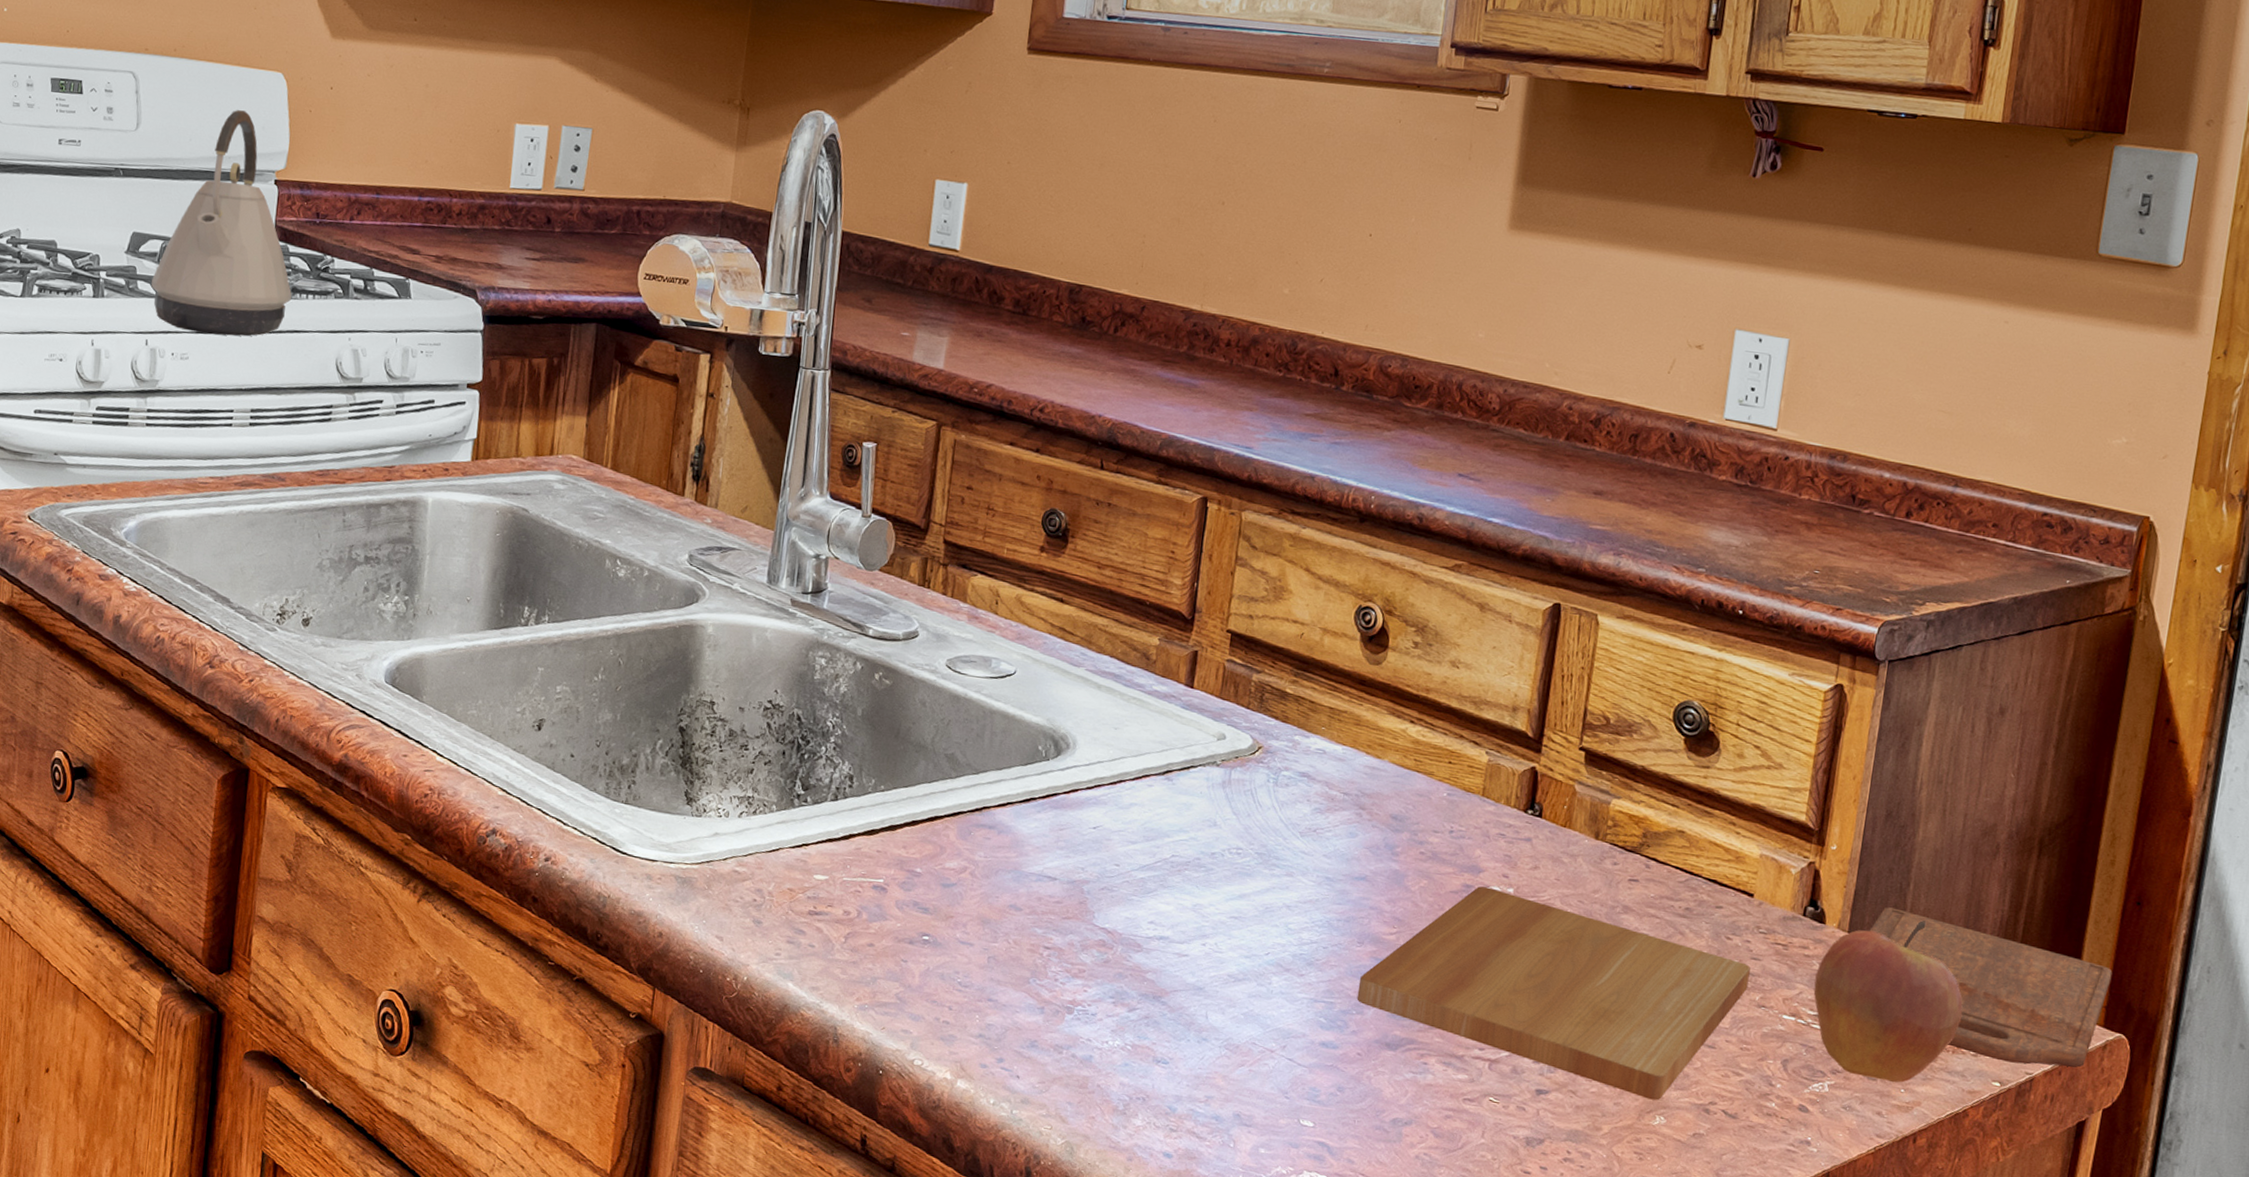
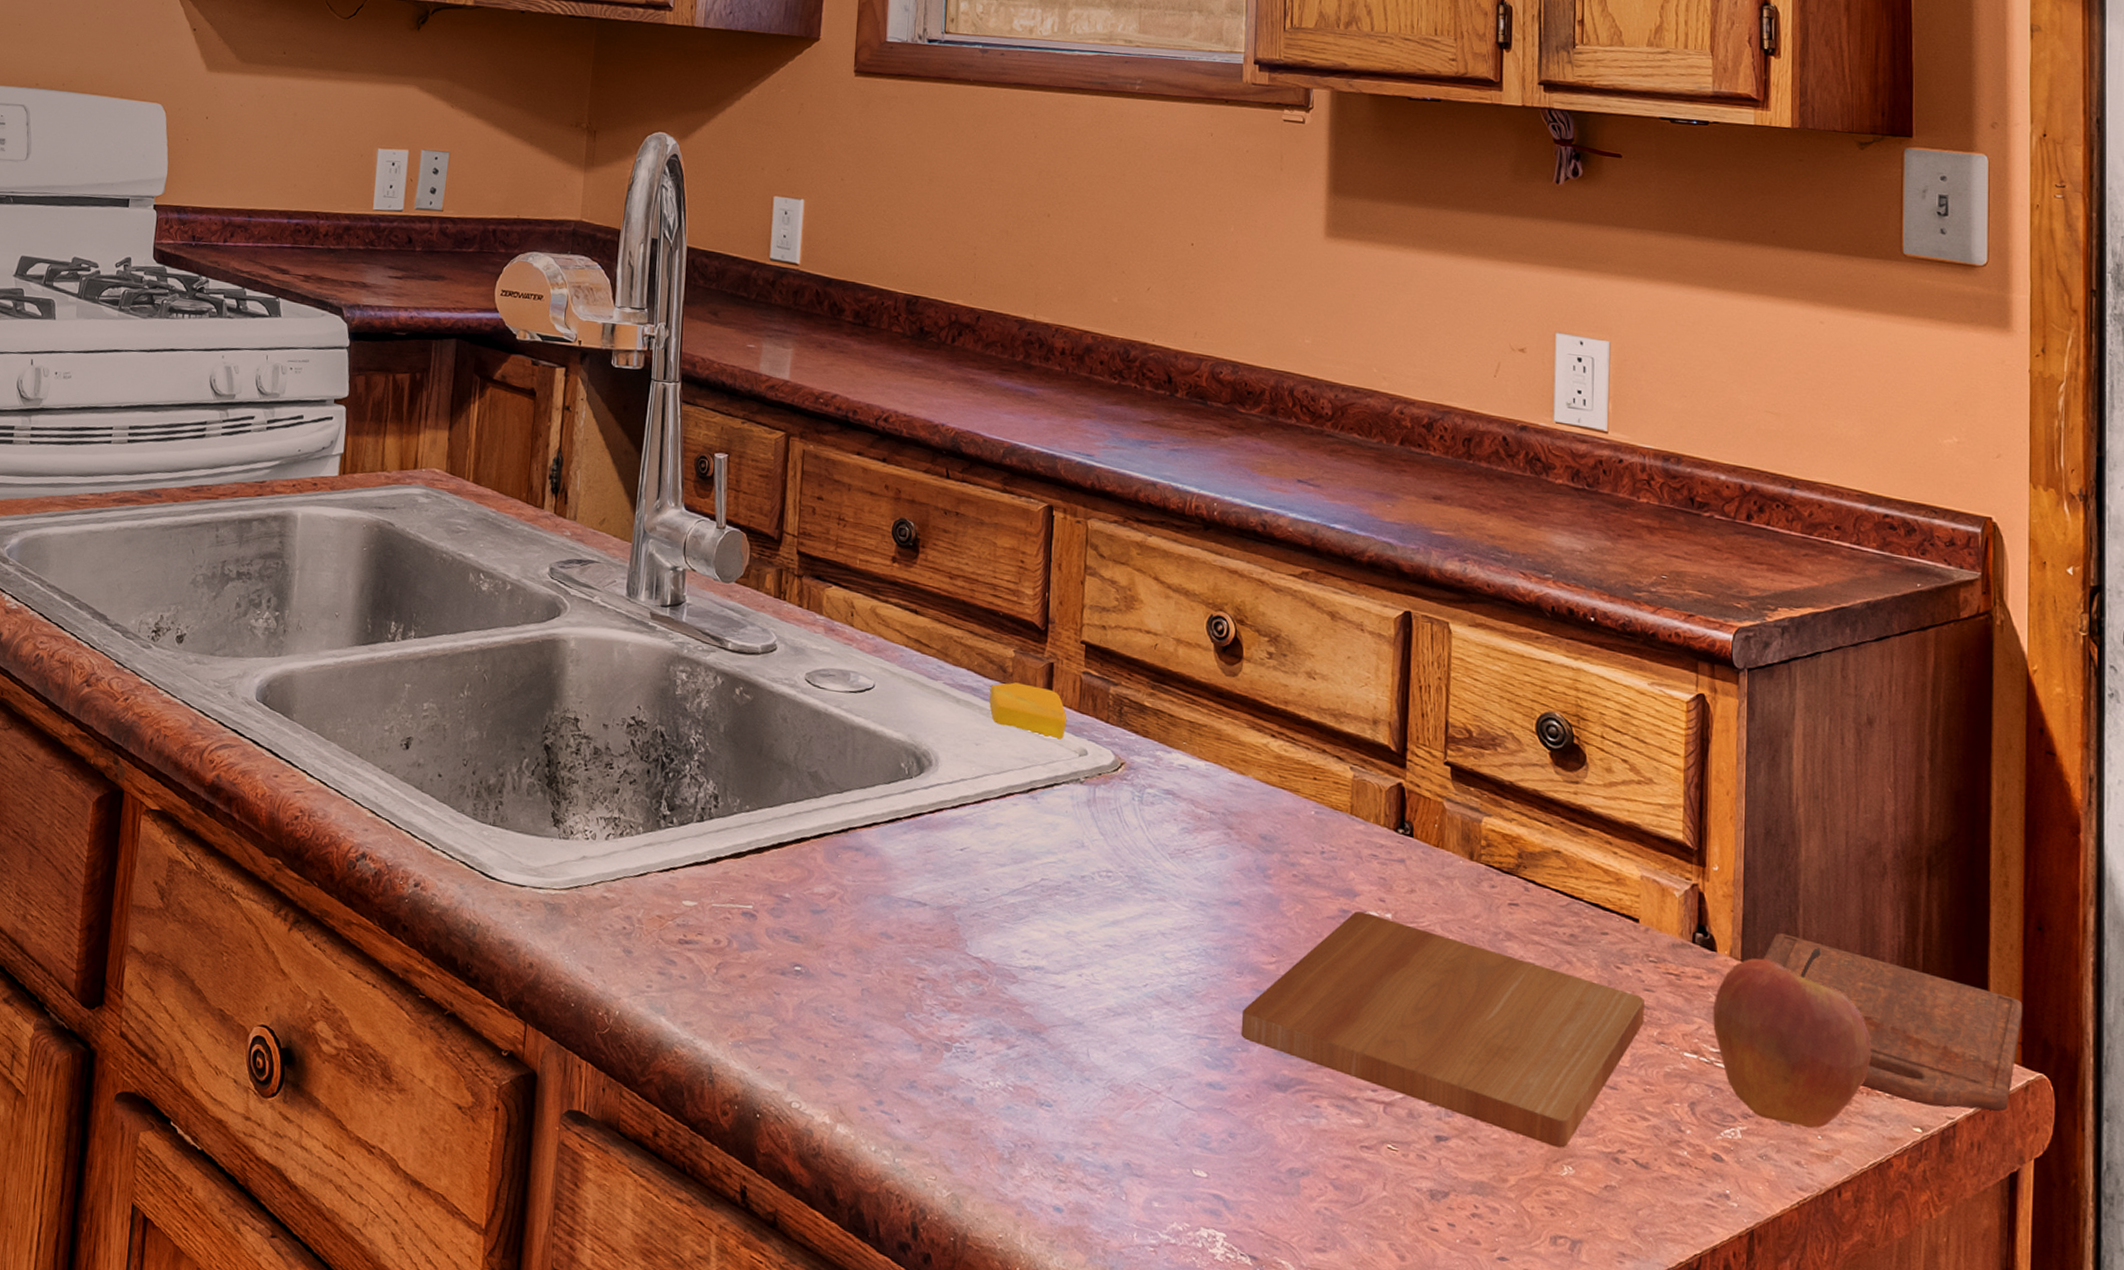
kettle: present [151,110,292,337] -> none [37,139,169,355]
sponge: none [1130,669,1208,725] -> present [989,682,1067,740]

